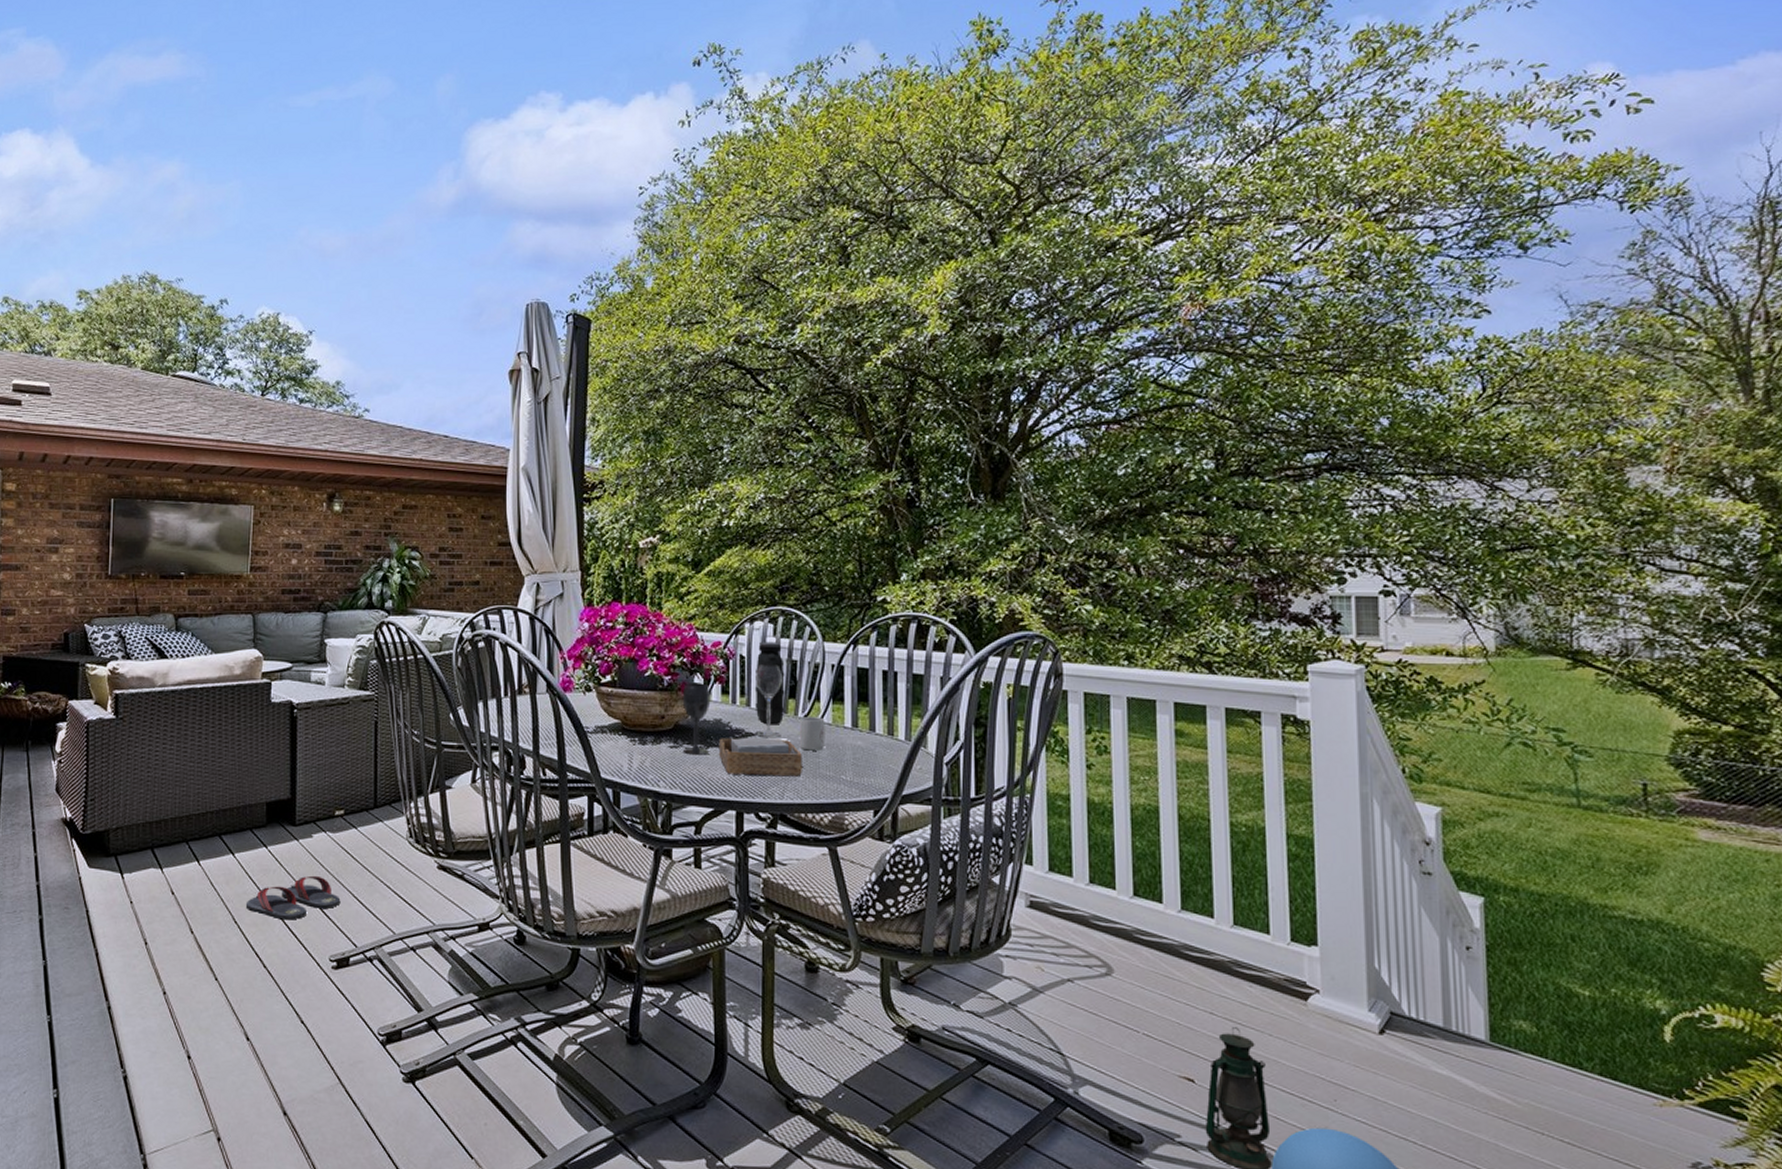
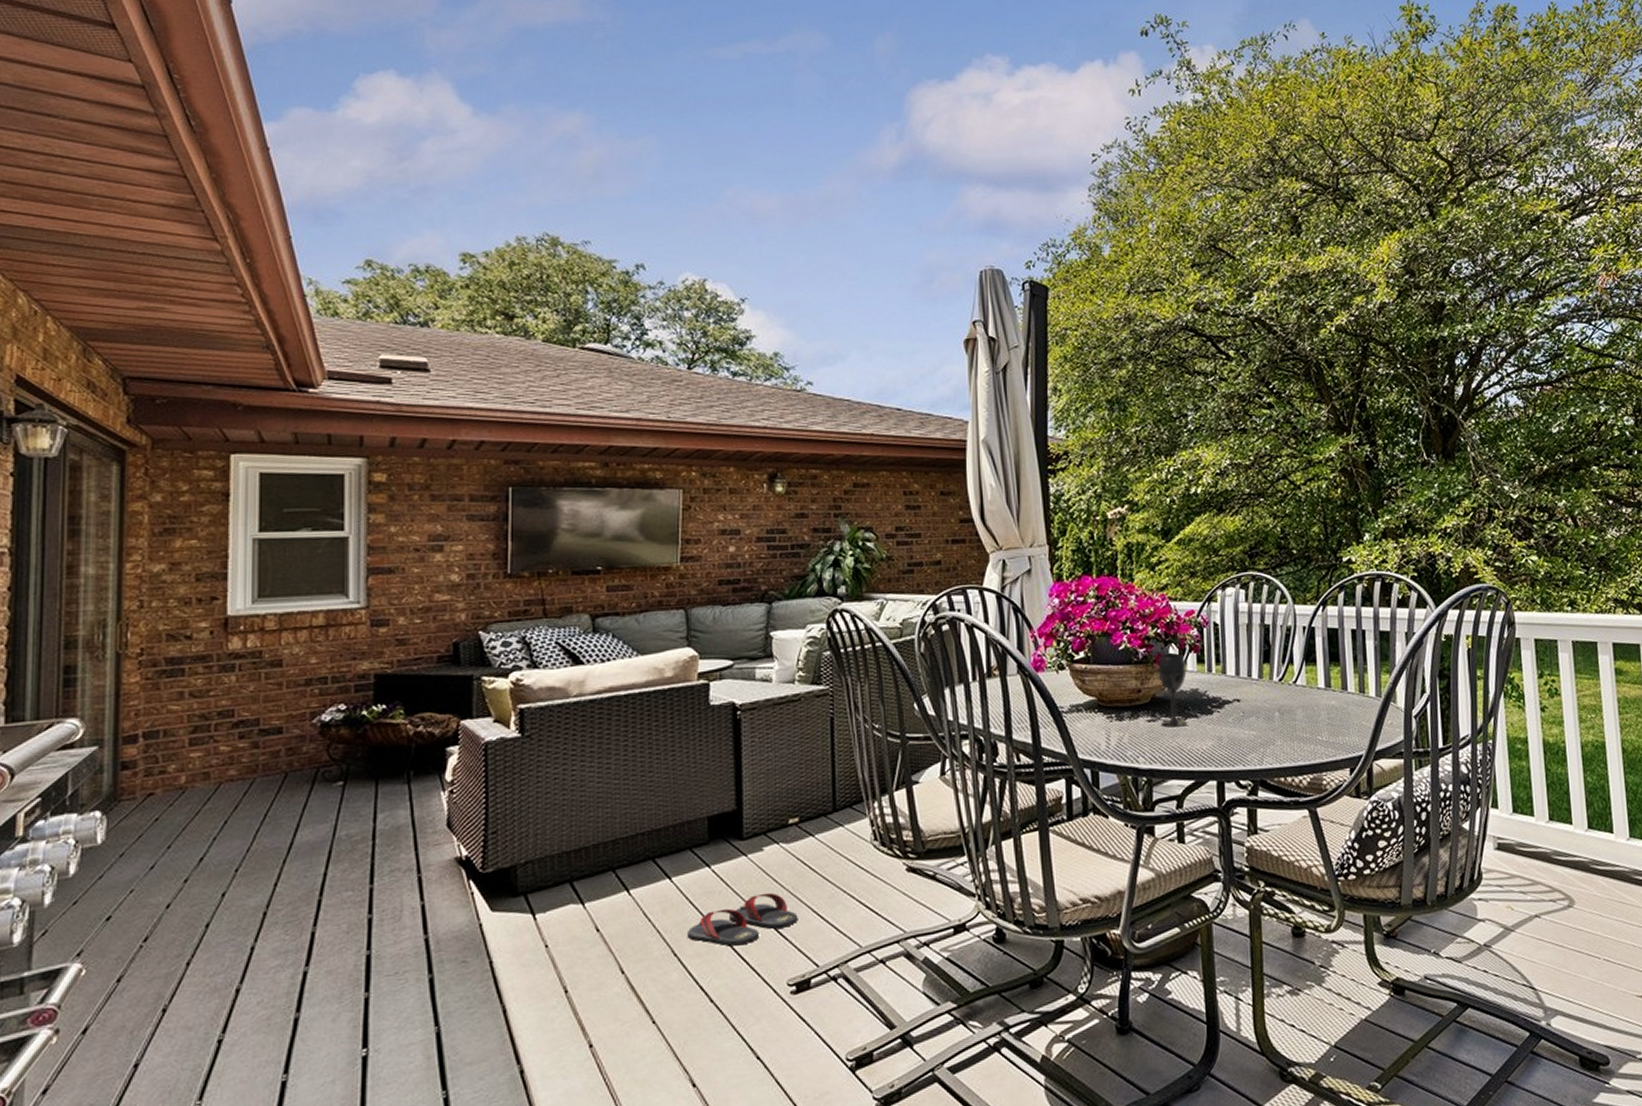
napkin holder: present [718,737,802,777] -> none [1196,704,1280,744]
water jug: present [754,641,785,724] -> none [1229,607,1260,690]
wineglass: present [756,664,782,737] -> none [1230,630,1258,704]
mug: present [799,717,825,751] -> none [1274,680,1301,714]

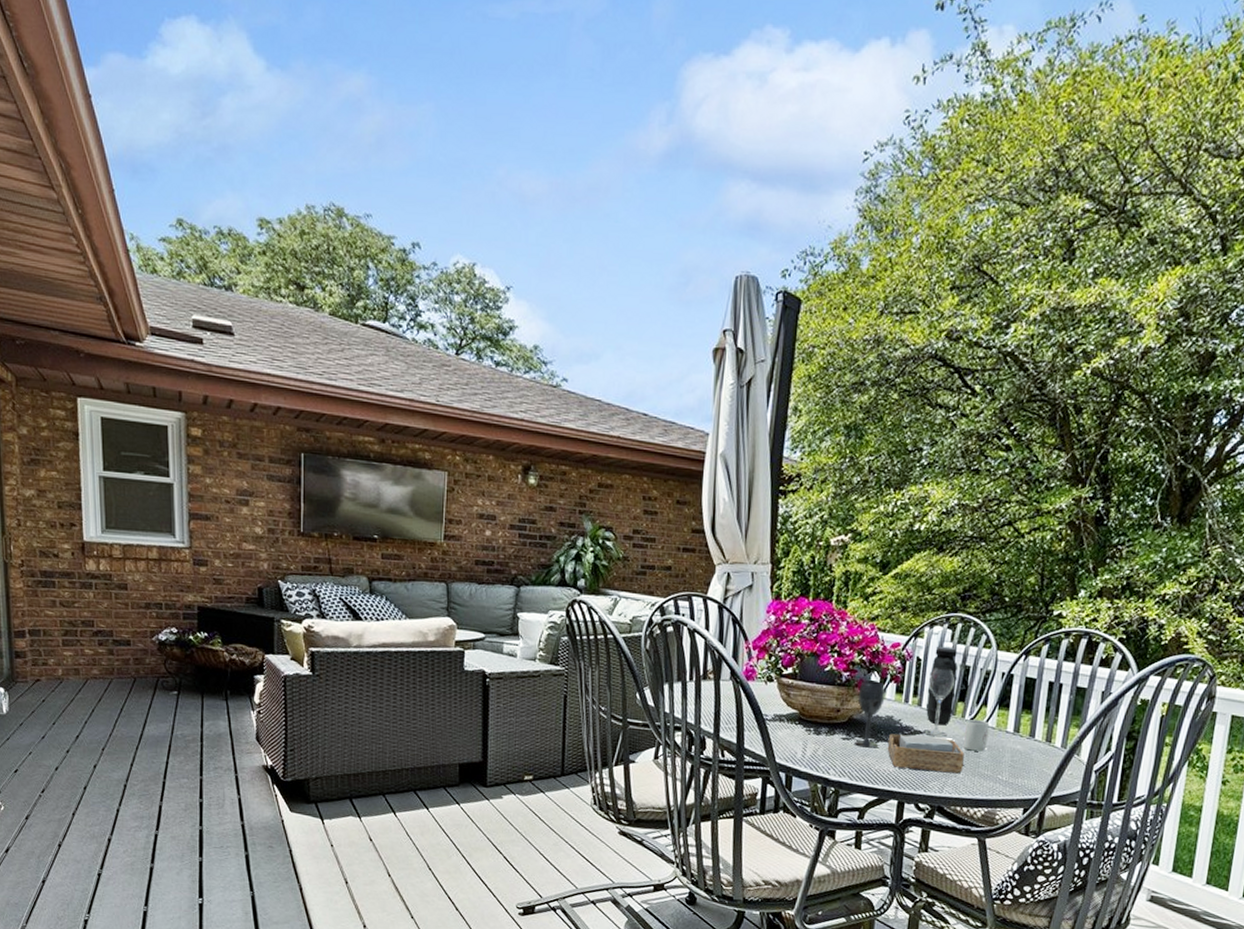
sandal: present [686,892,798,946] -> none [439,832,528,871]
napkin holder: none [1196,704,1280,744] -> present [887,734,964,774]
water jug: none [1229,607,1260,690] -> present [925,646,958,725]
wineglass: none [1230,630,1258,704] -> present [924,668,955,737]
mug: none [1274,680,1301,714] -> present [963,719,990,752]

